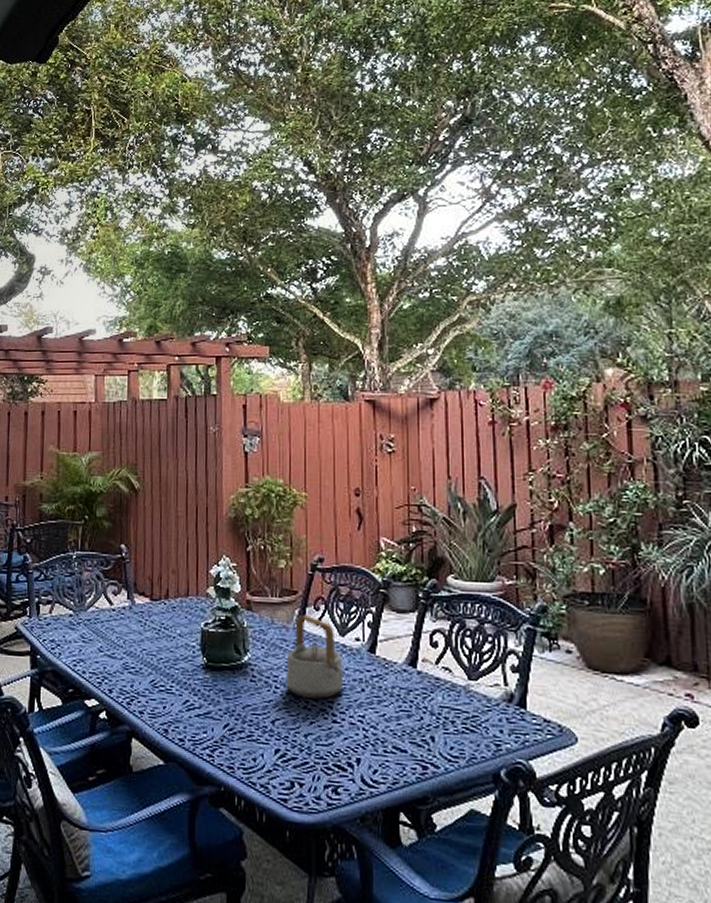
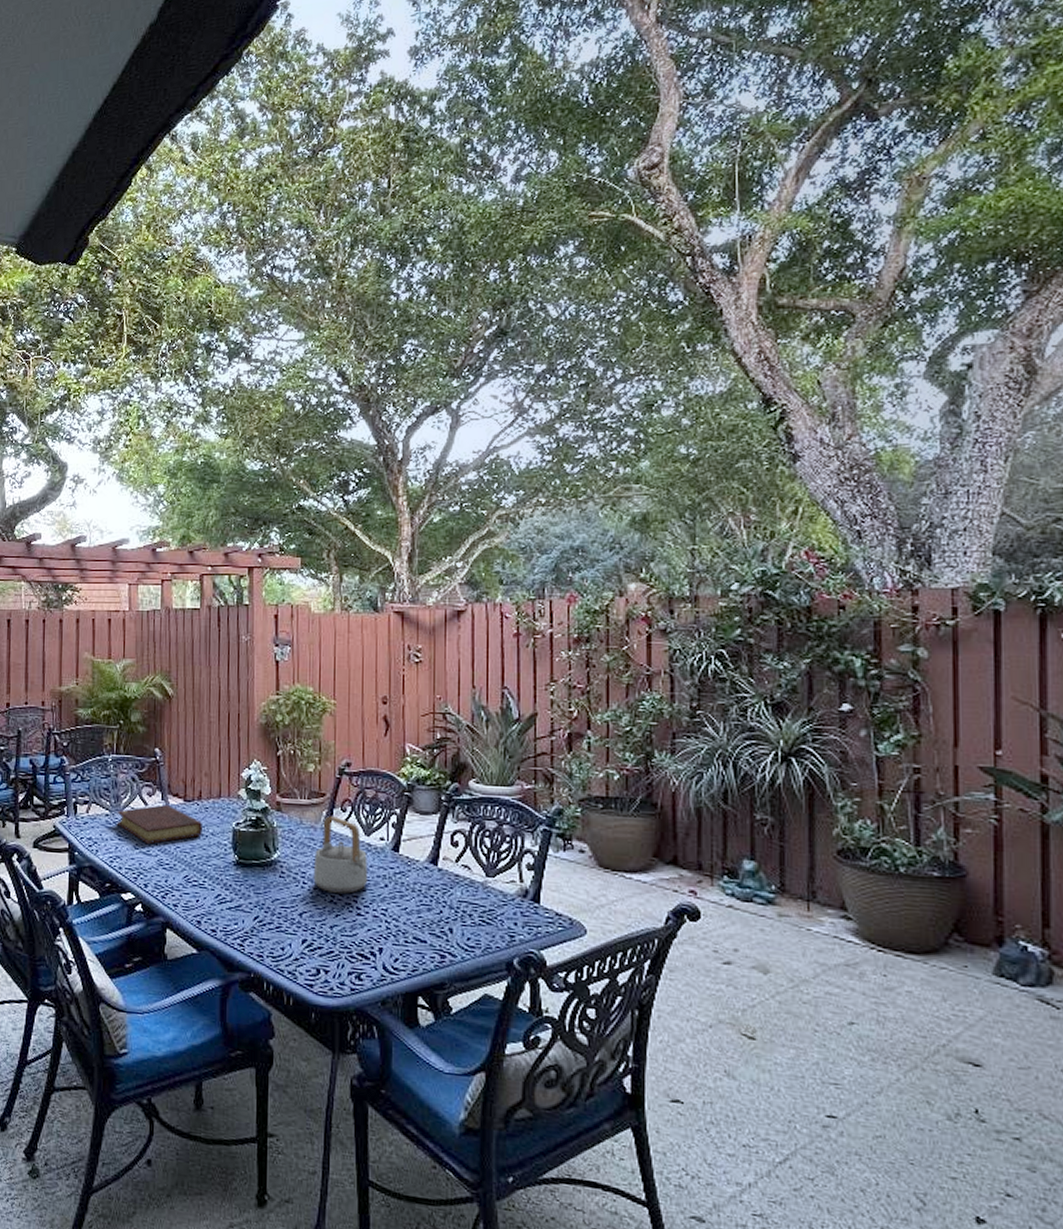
book: none [80,603,171,647] -> present [116,804,204,845]

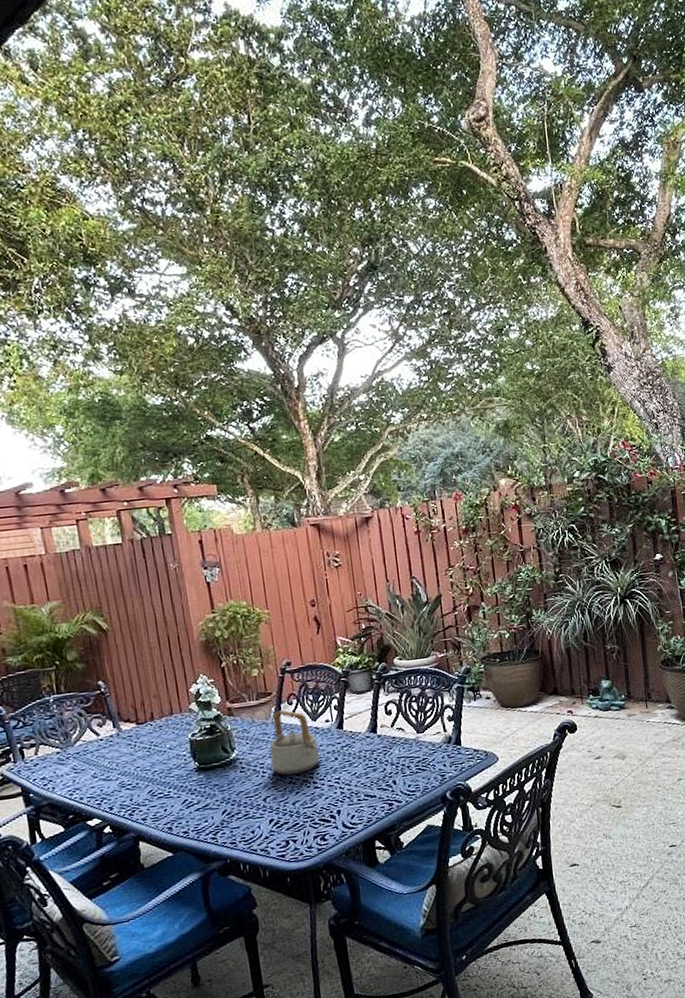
book: present [116,804,204,845] -> none [68,730,161,771]

